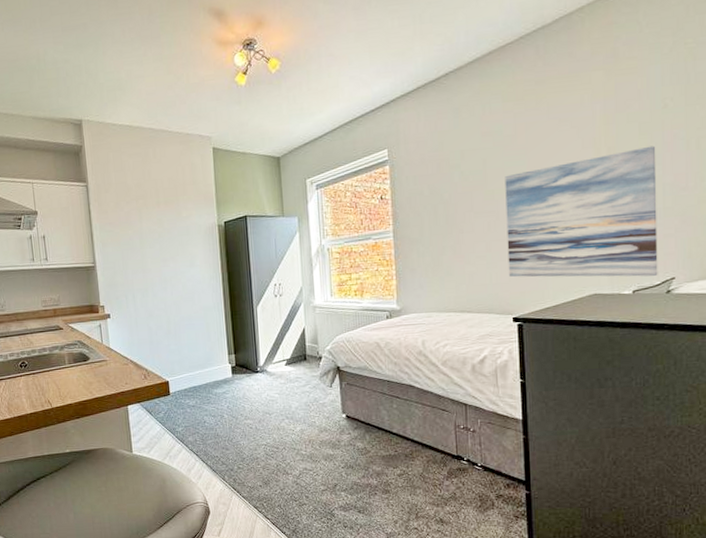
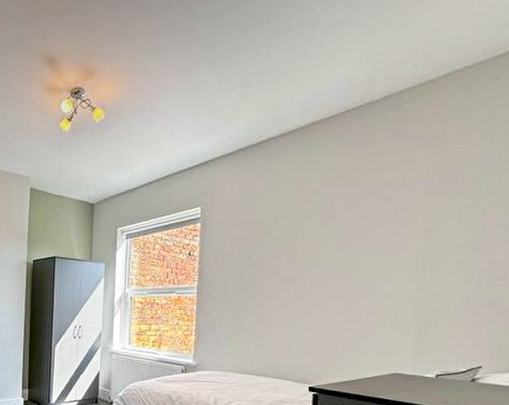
wall art: present [505,145,658,277] -> none [309,231,476,364]

